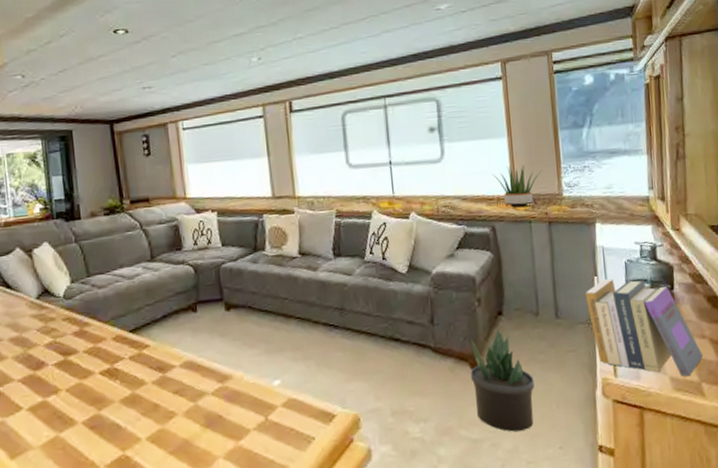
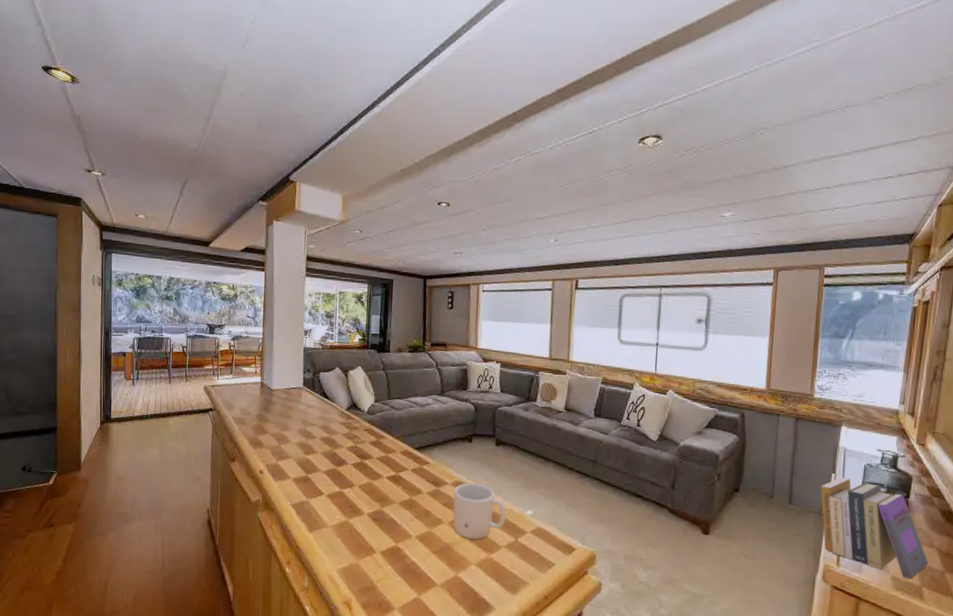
mug: none [183,359,251,429] -> present [453,483,507,539]
planter: present [470,331,535,432] -> none [700,505,759,595]
potted plant: present [492,165,543,208] -> none [749,362,798,401]

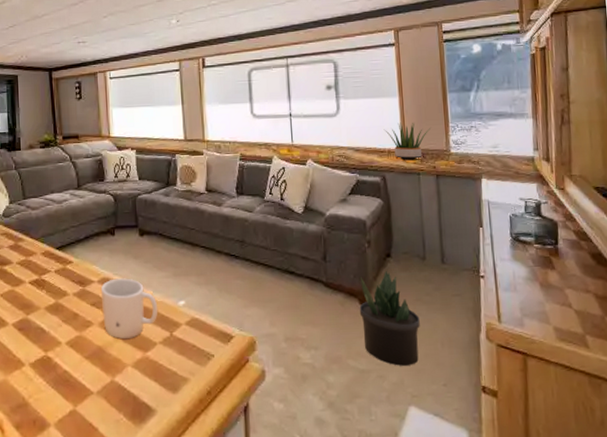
planter: none [700,505,759,595] -> present [359,271,420,366]
potted plant: none [749,362,798,401] -> present [383,122,432,160]
books: present [820,476,929,578] -> none [470,230,588,327]

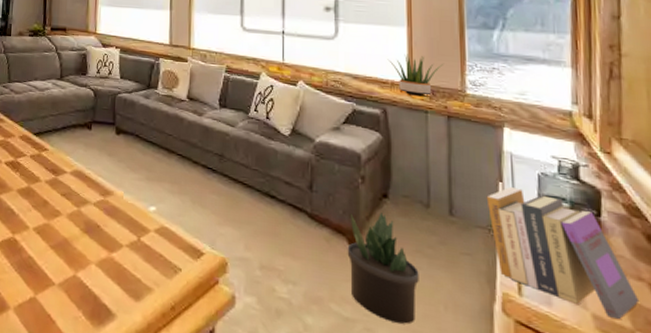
mug: present [100,278,158,339] -> none [71,172,128,236]
books: none [470,230,588,327] -> present [486,186,640,319]

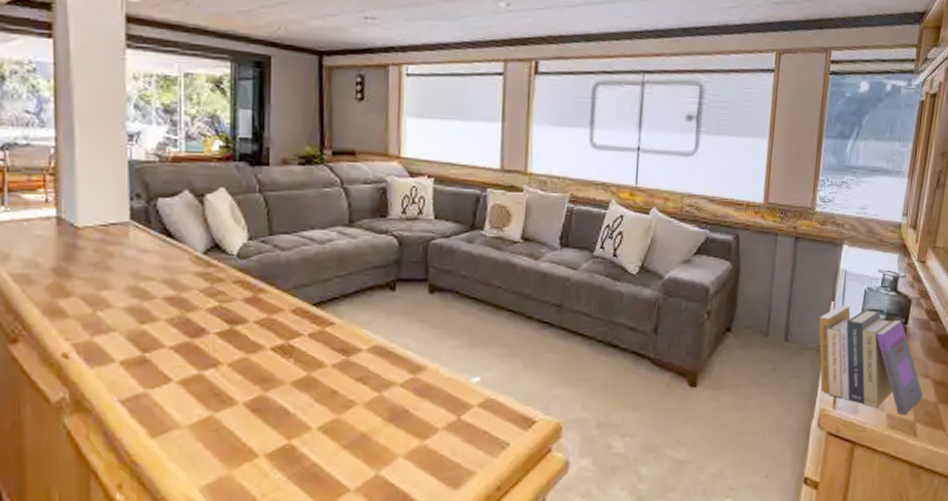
planter: present [347,213,419,324] -> none [686,348,751,456]
potted plant: present [387,54,444,96] -> none [745,170,799,217]

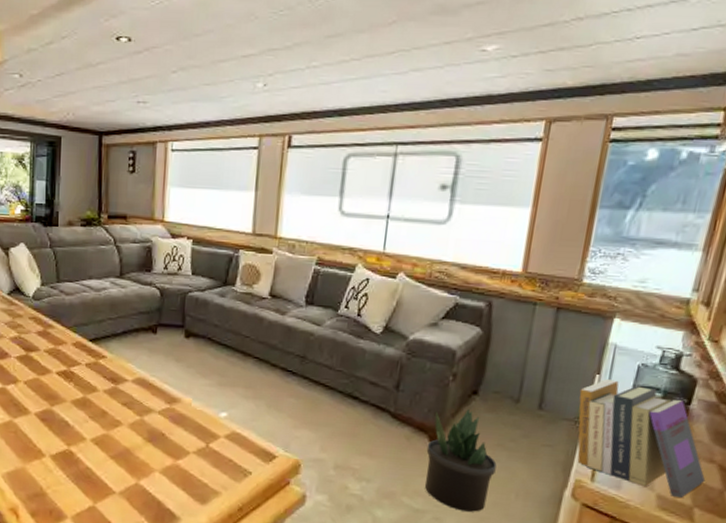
planter: none [686,348,751,456] -> present [424,409,497,512]

